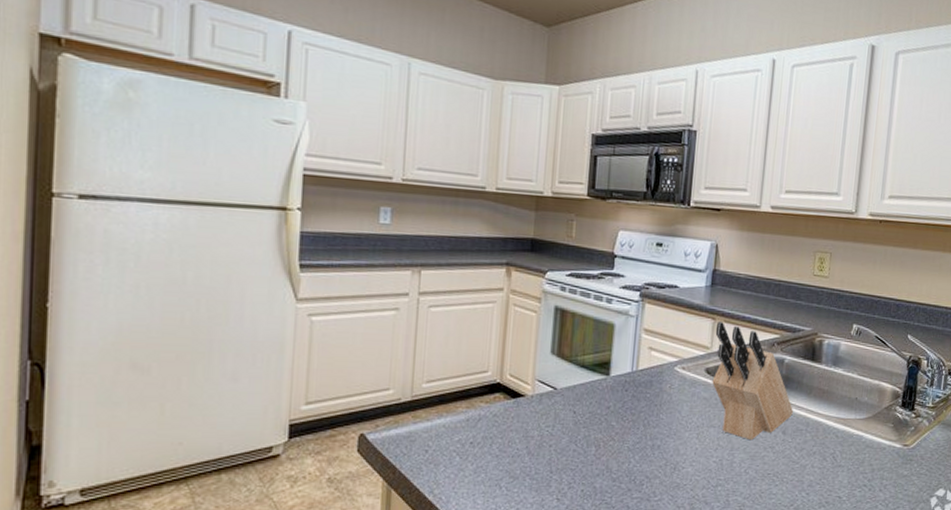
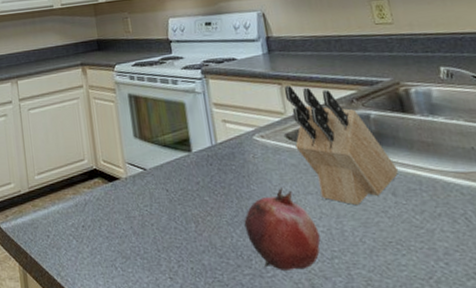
fruit: none [644,419,712,495] -> present [244,188,321,270]

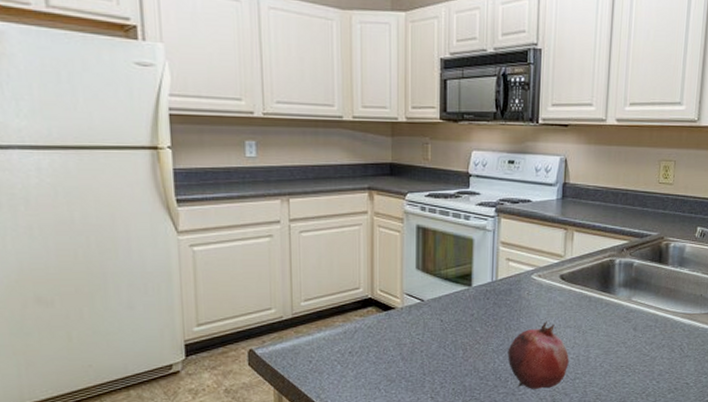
knife block: present [284,86,398,206] -> none [566,232,643,338]

